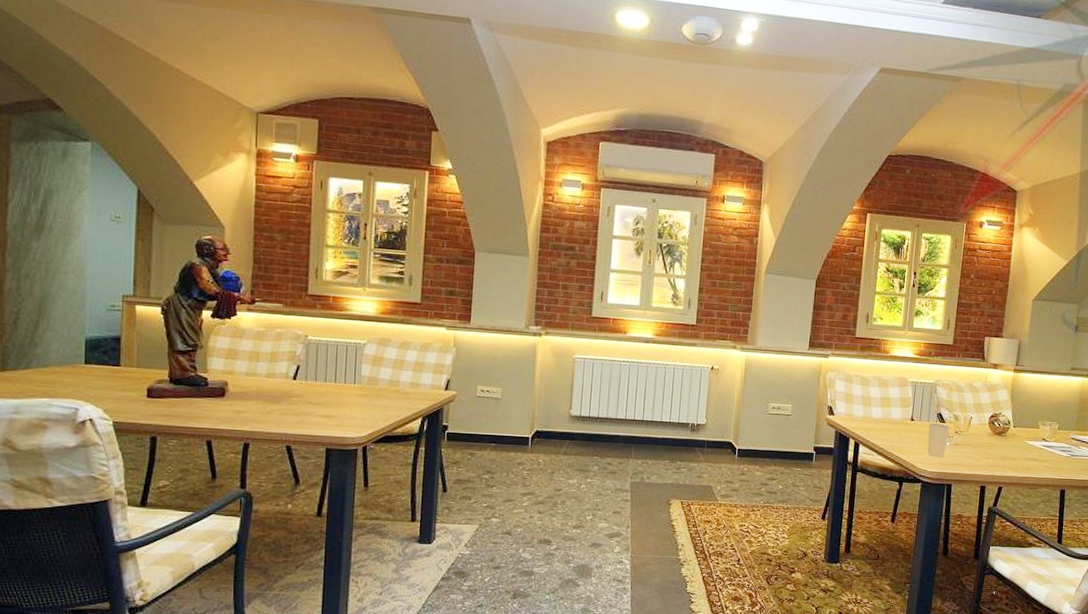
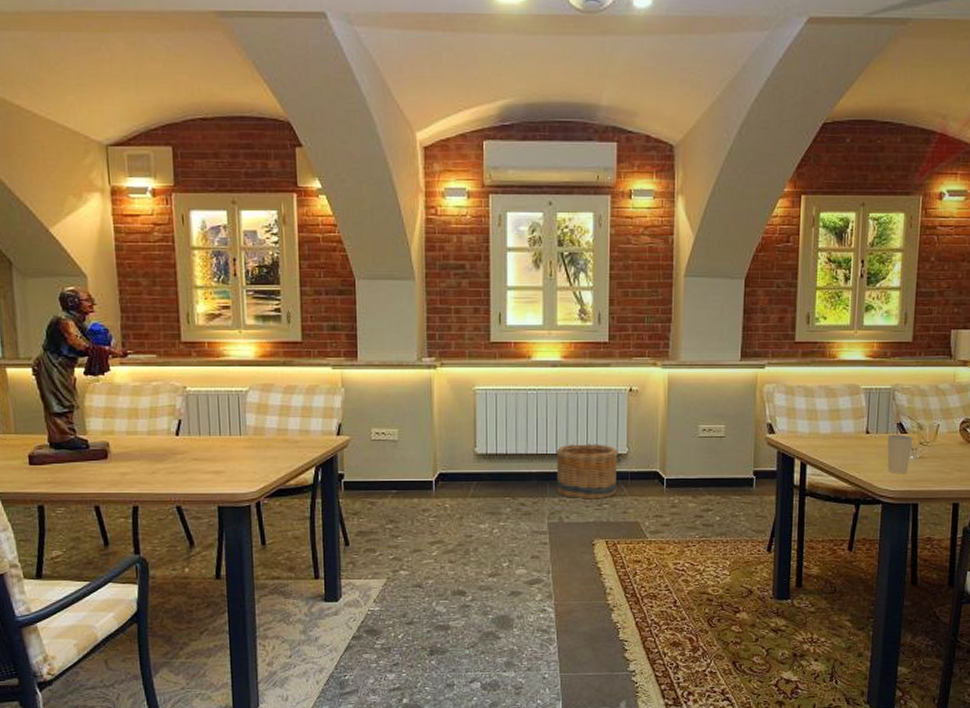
basket: none [641,412,698,464] -> present [556,444,618,499]

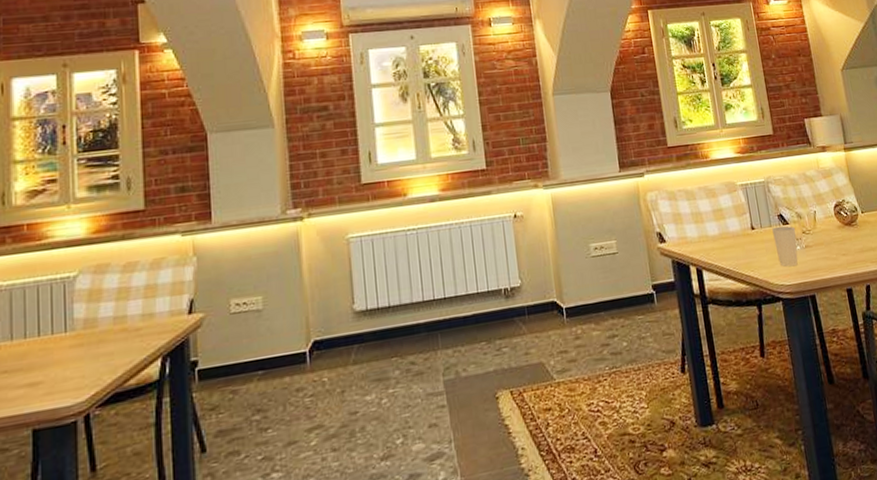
basket: present [556,444,618,499] -> none [444,279,515,346]

